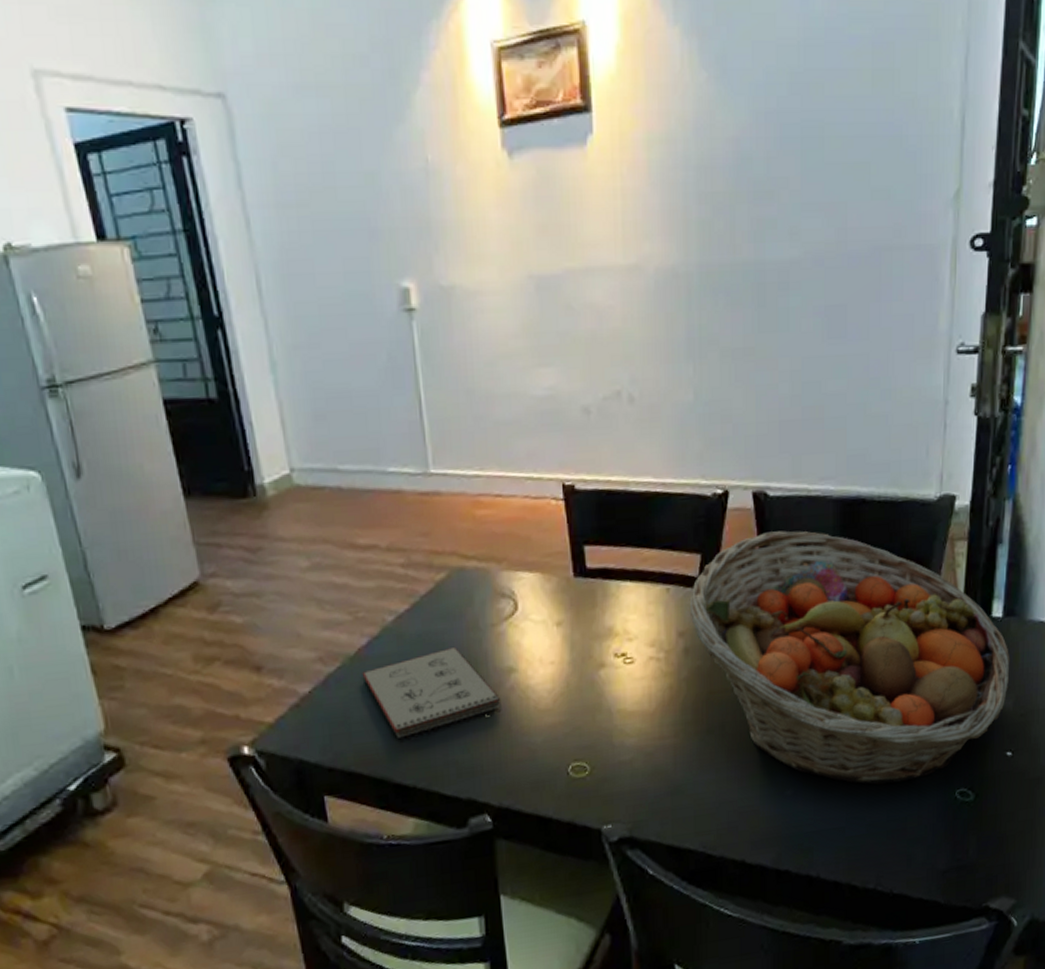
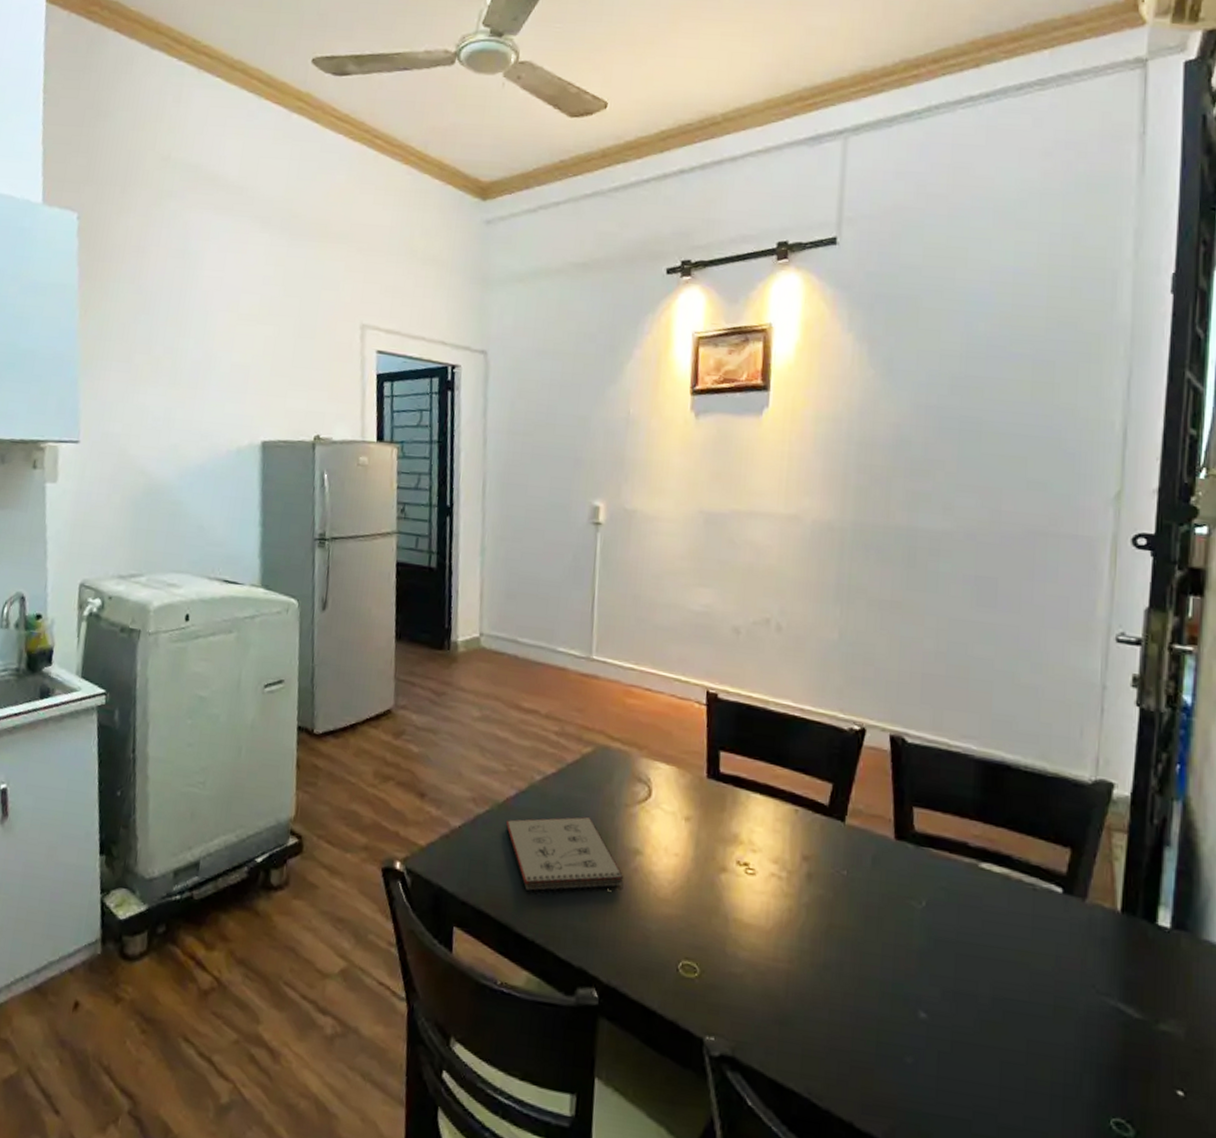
fruit basket: present [689,530,1011,785] -> none [816,777,1181,1090]

